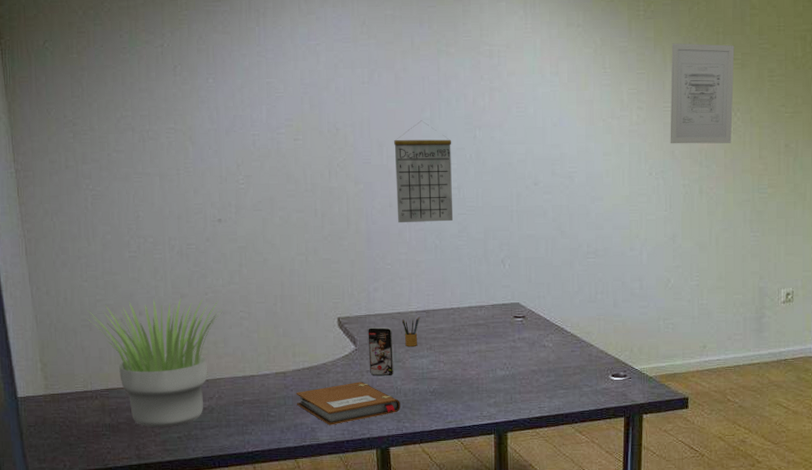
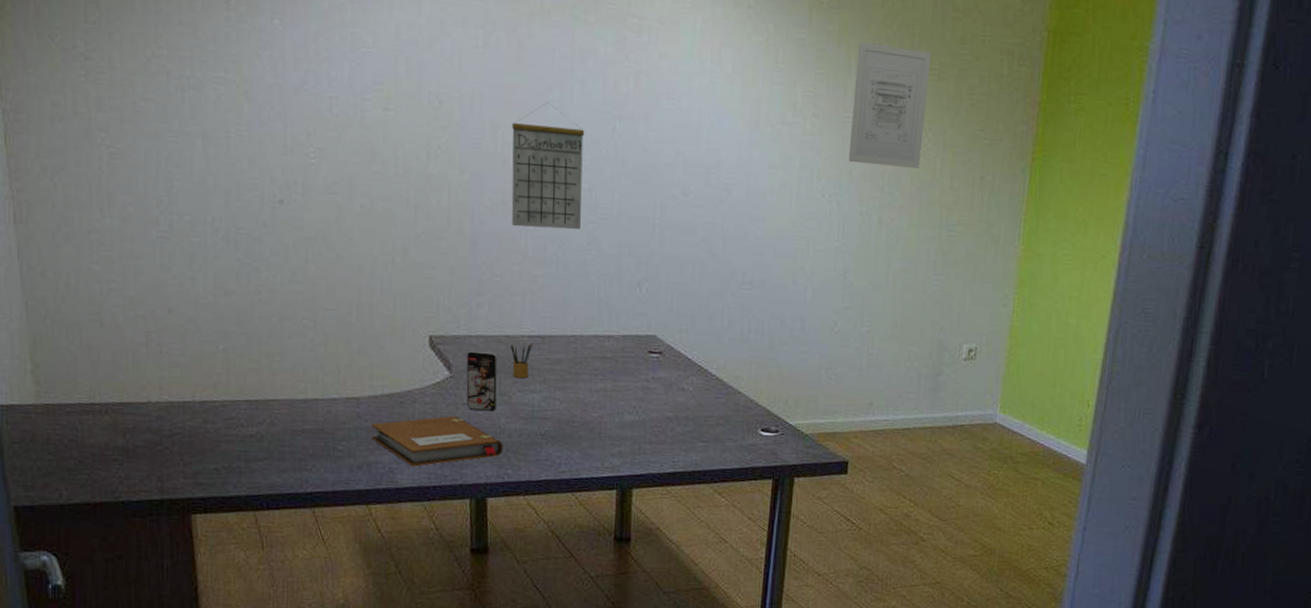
potted plant: present [87,298,223,428] -> none [97,293,280,456]

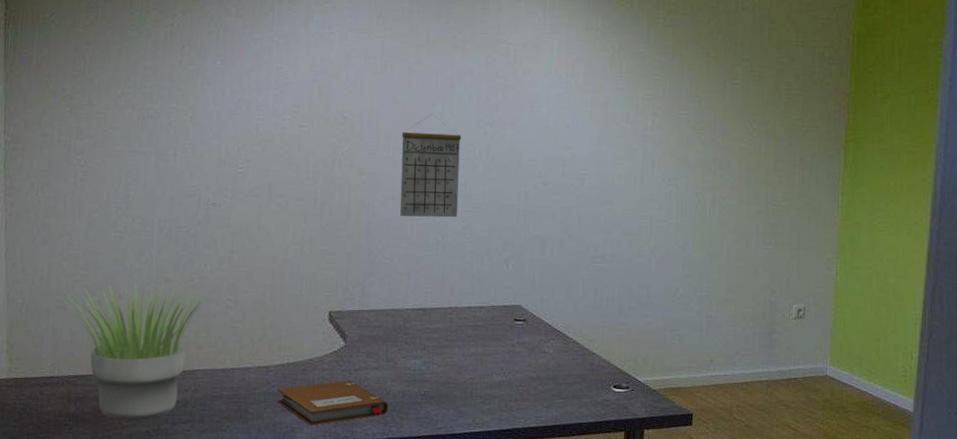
potted plant: none [97,293,280,456] -> present [62,282,208,420]
smartphone: present [466,351,498,412] -> none [358,324,386,376]
pencil box: present [510,342,534,379] -> none [396,314,416,347]
wall art: present [848,41,932,168] -> none [684,52,753,154]

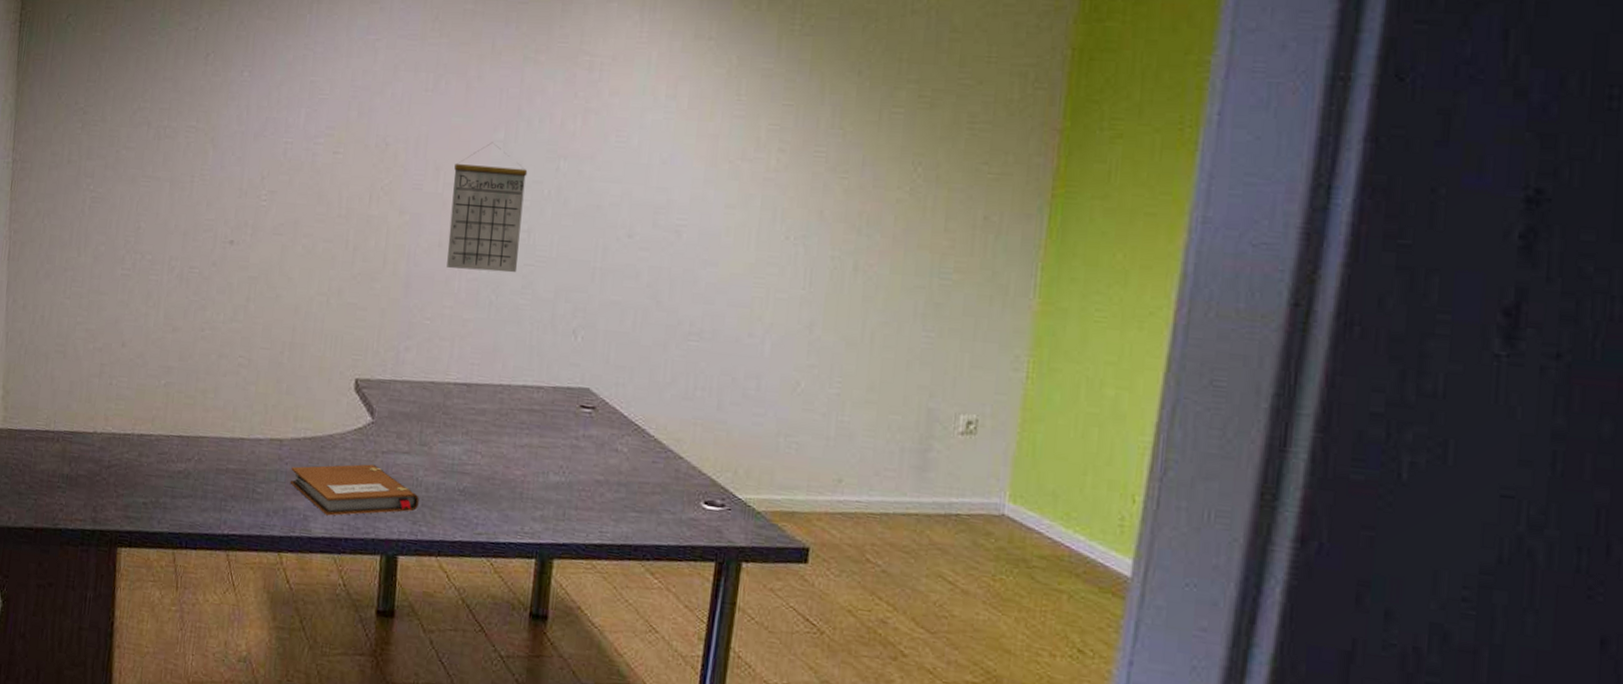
potted plant: present [62,282,208,420] -> none [62,328,219,489]

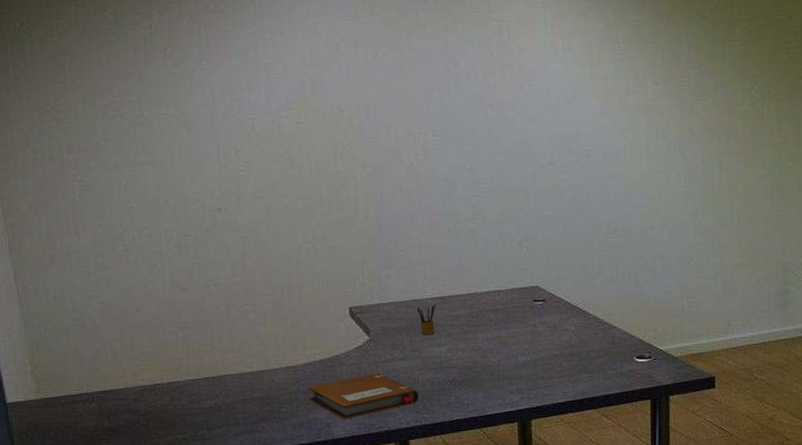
pencil box: none [434,390,459,429] -> present [417,303,437,336]
calendar: present [447,142,528,273] -> none [402,100,467,208]

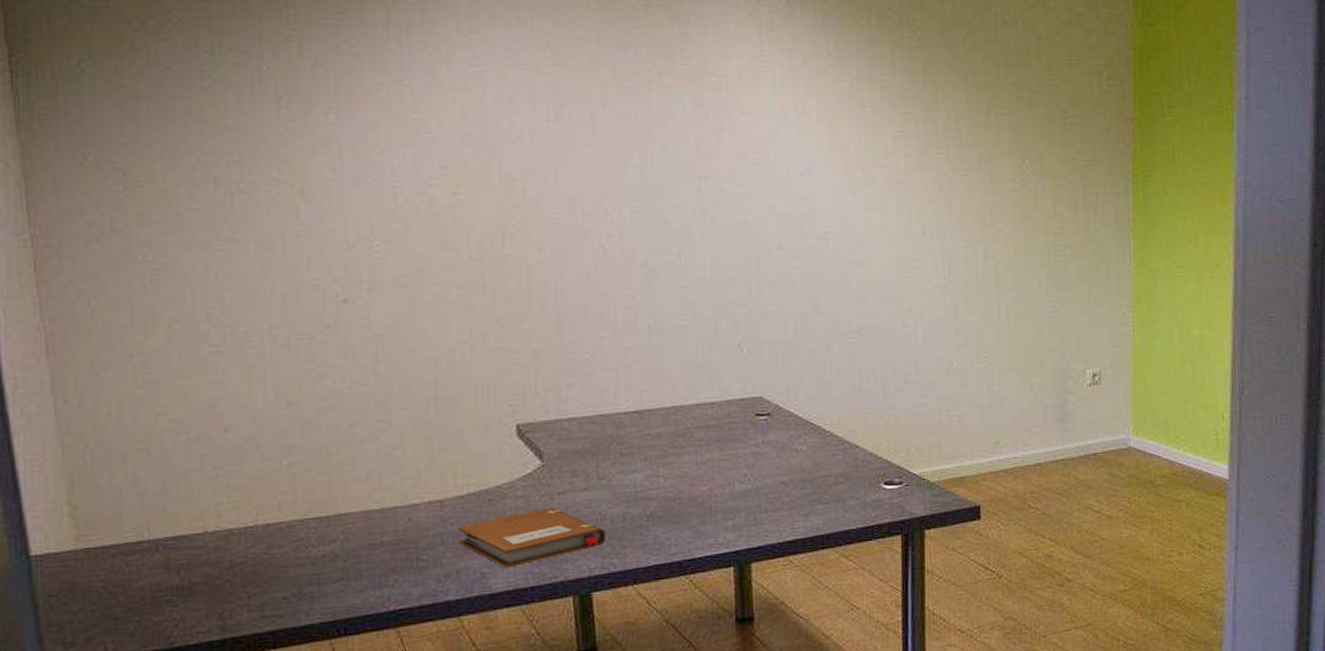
pencil box: present [417,303,437,336] -> none [605,419,631,460]

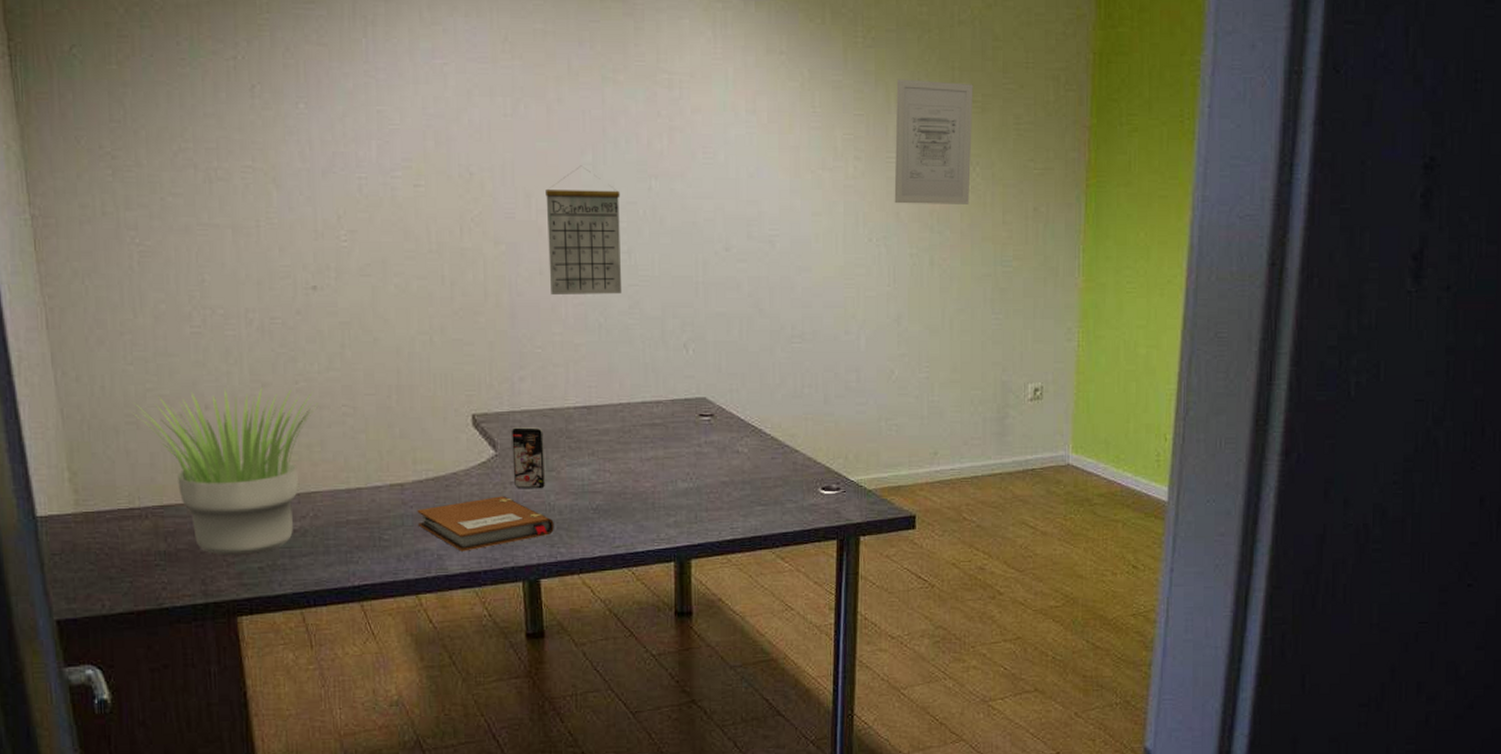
potted plant: none [143,407,350,587] -> present [133,388,319,556]
smartphone: none [559,435,597,500] -> present [512,427,546,489]
calendar: none [591,169,673,300] -> present [545,165,622,296]
wall art: none [944,77,1020,198] -> present [894,79,973,204]

